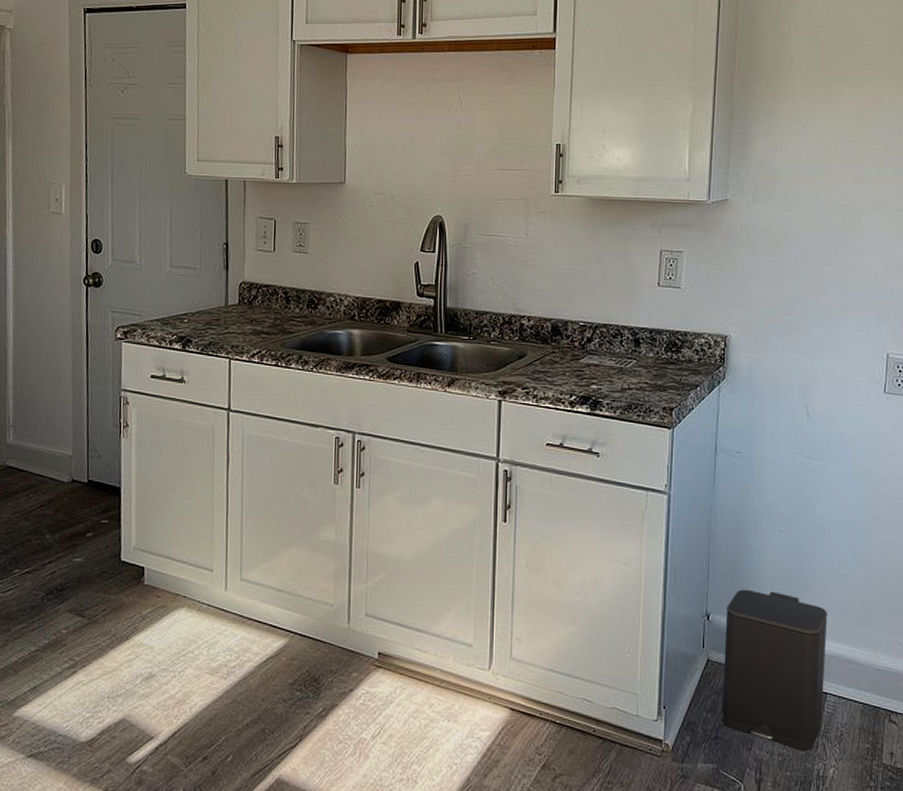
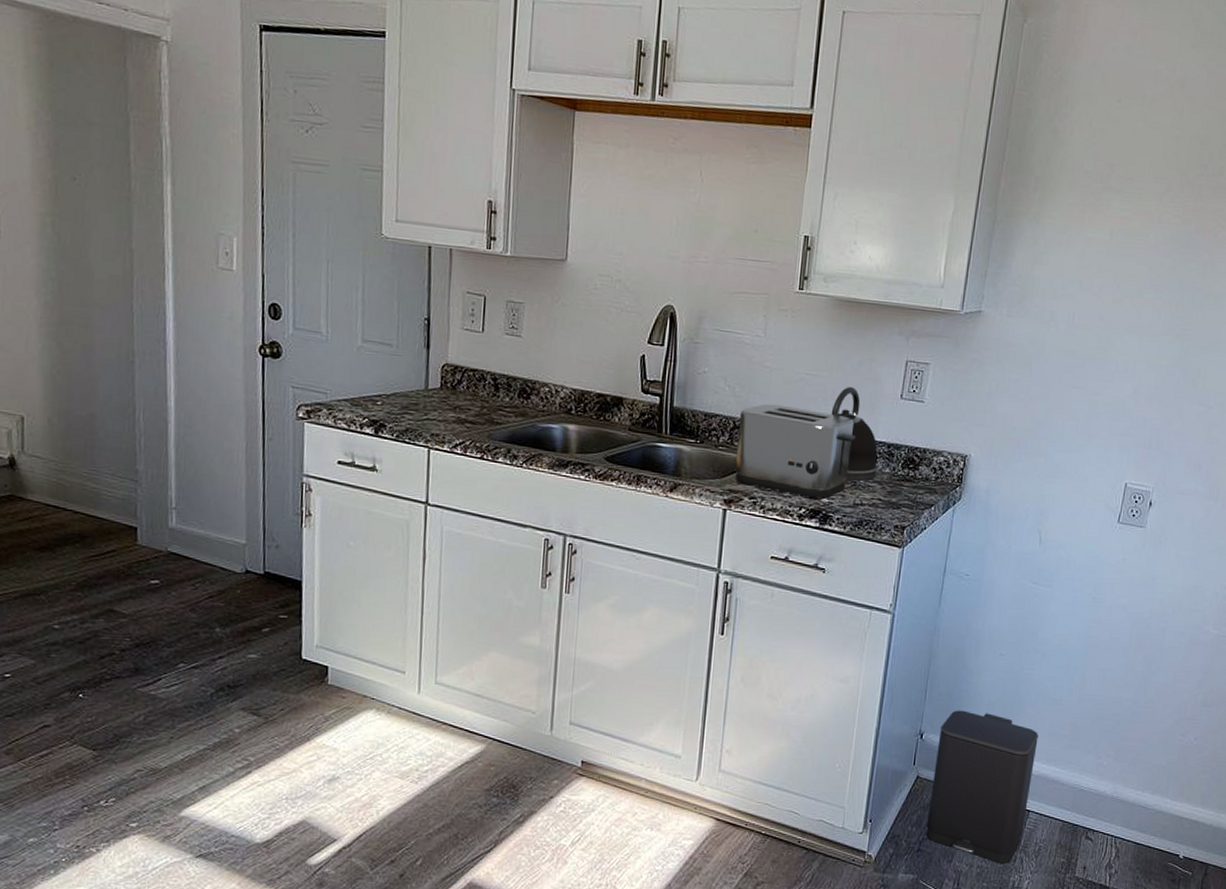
toaster: none [507,299,619,386] -> present [735,403,856,499]
kettle: none [593,277,642,367] -> present [831,386,878,482]

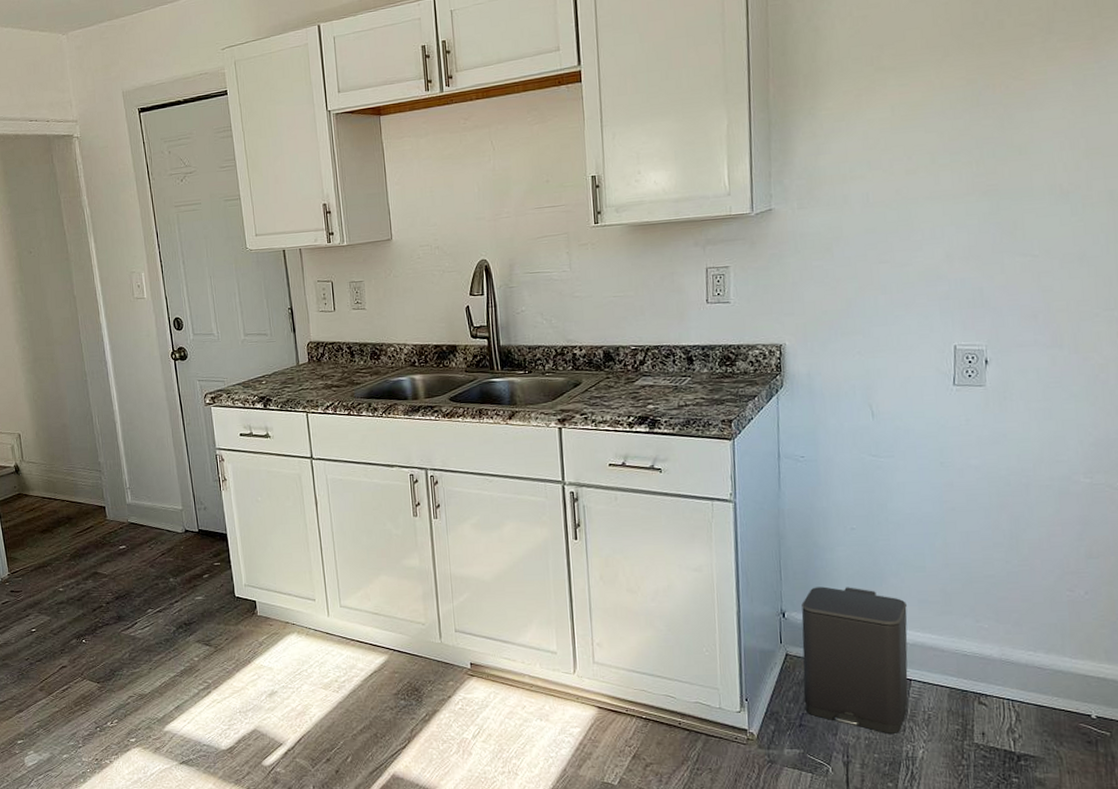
toaster: present [735,403,856,499] -> none [559,327,670,407]
kettle: present [831,386,878,482] -> none [642,300,696,386]

